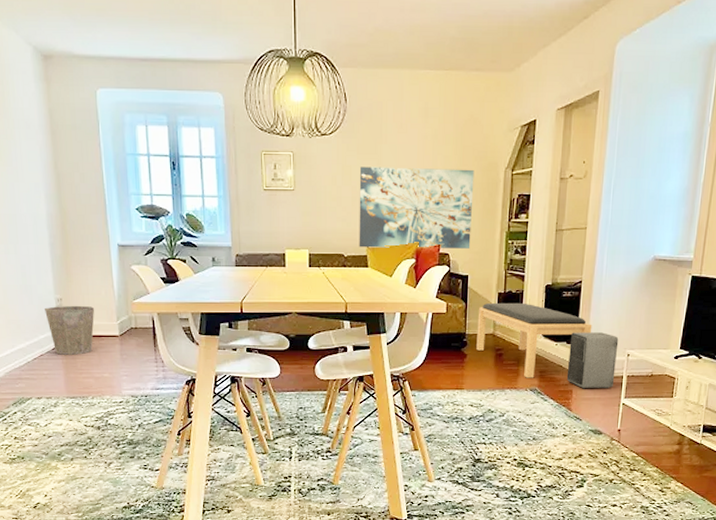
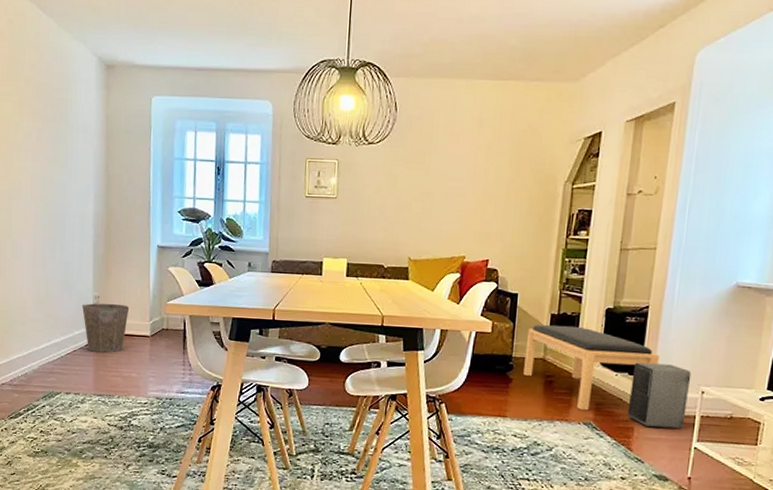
wall art: present [359,166,474,249] -> none [400,176,530,265]

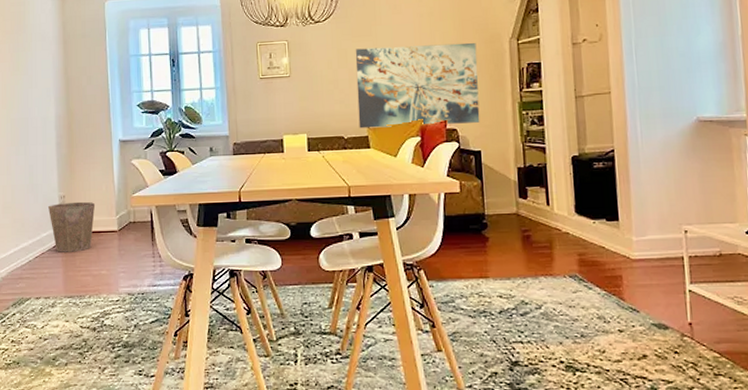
wall art: none [400,176,530,265] -> present [355,42,480,129]
bench: present [523,324,660,411] -> none [496,177,635,263]
speaker: present [627,362,692,430] -> none [610,206,674,274]

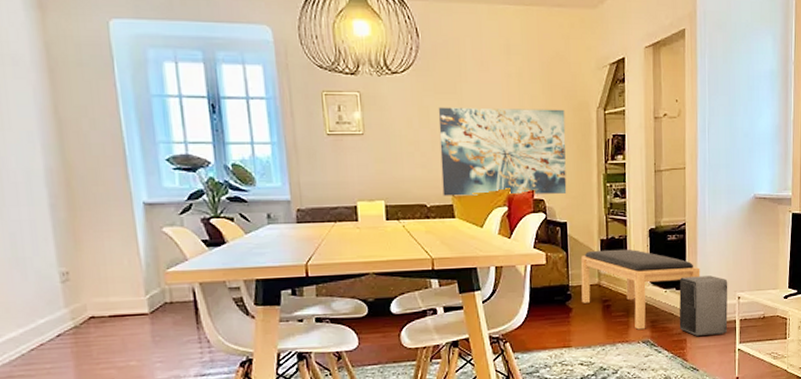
waste bin: present [48,201,96,252] -> none [44,279,115,343]
bench: none [496,177,635,263] -> present [580,249,701,330]
speaker: none [610,206,674,274] -> present [679,275,728,337]

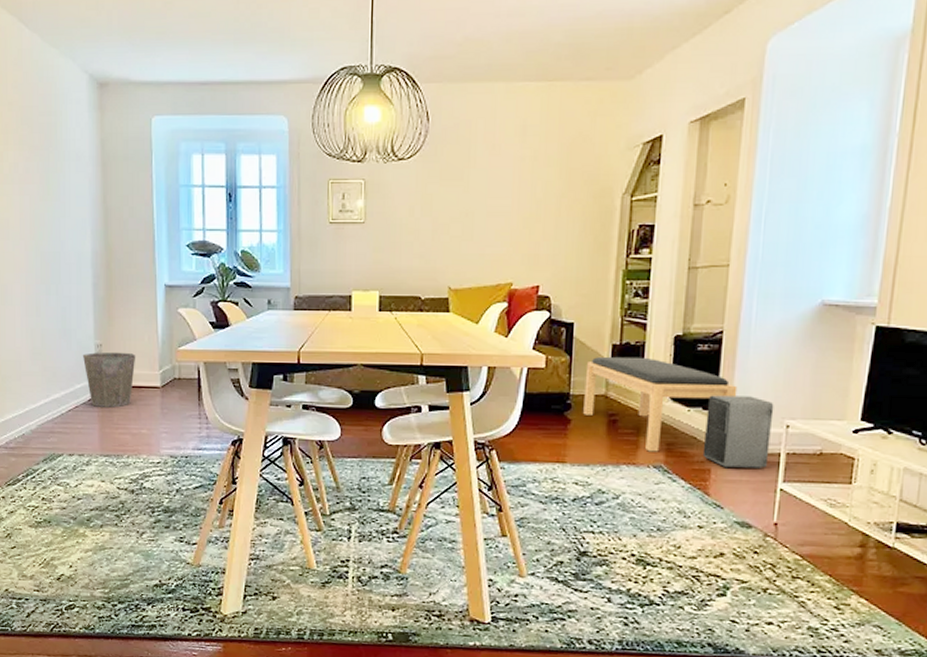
waste bin: none [44,279,115,343] -> present [83,352,136,408]
wall art: present [438,107,567,196] -> none [439,194,583,290]

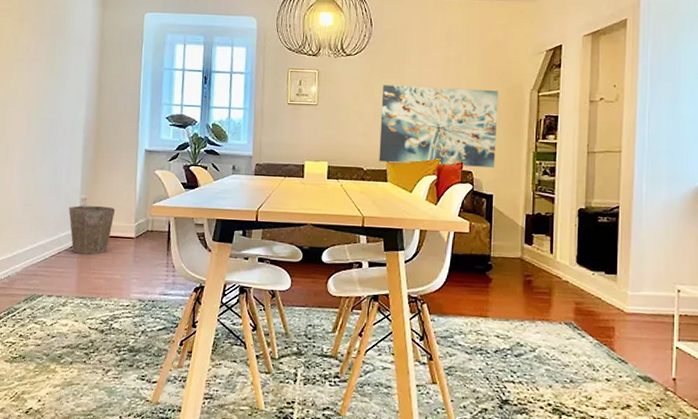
wall art: none [439,194,583,290] -> present [378,85,499,168]
bench: present [583,356,738,452] -> none [503,224,634,310]
speaker: present [702,395,774,470] -> none [607,261,666,329]

